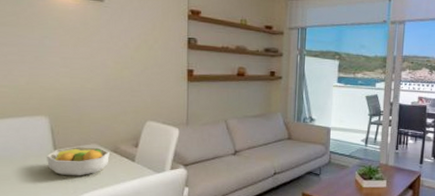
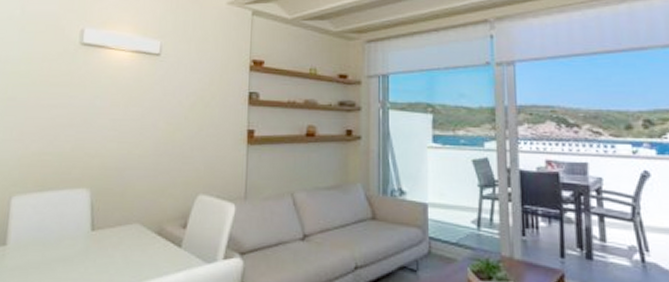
fruit bowl: present [46,147,109,176] -> none [81,227,153,266]

